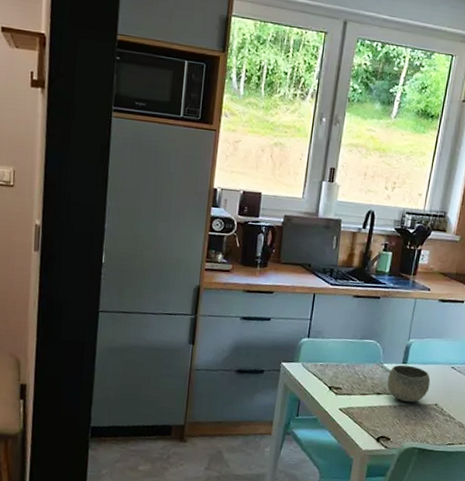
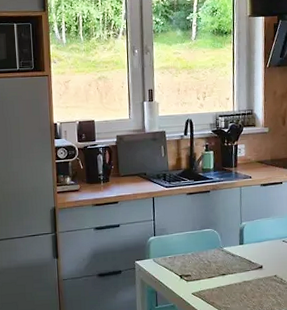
bowl: present [387,364,431,403] -> none [229,245,267,278]

